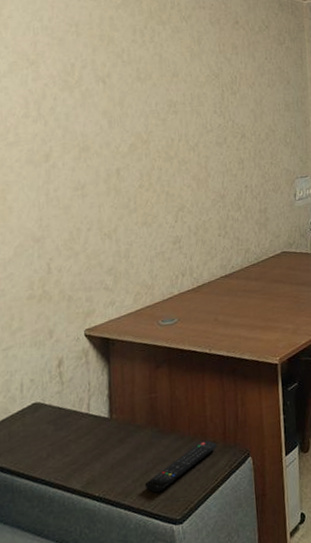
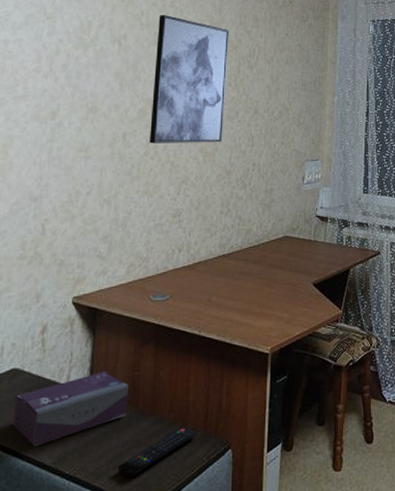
tissue box: none [39,396,149,474] -> present [12,371,128,447]
wall art: none [139,50,214,176] -> present [150,14,230,143]

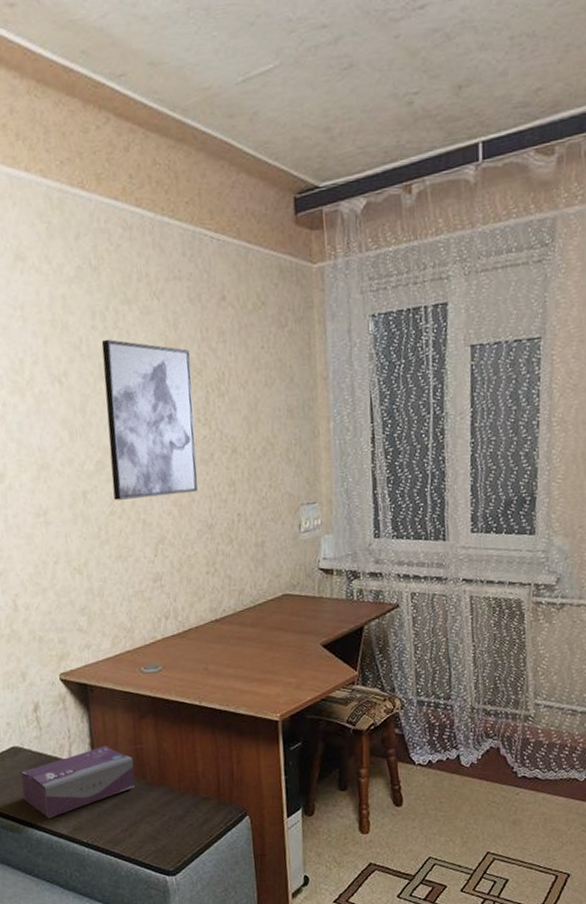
remote control: present [117,426,197,477] -> none [134,796,211,843]

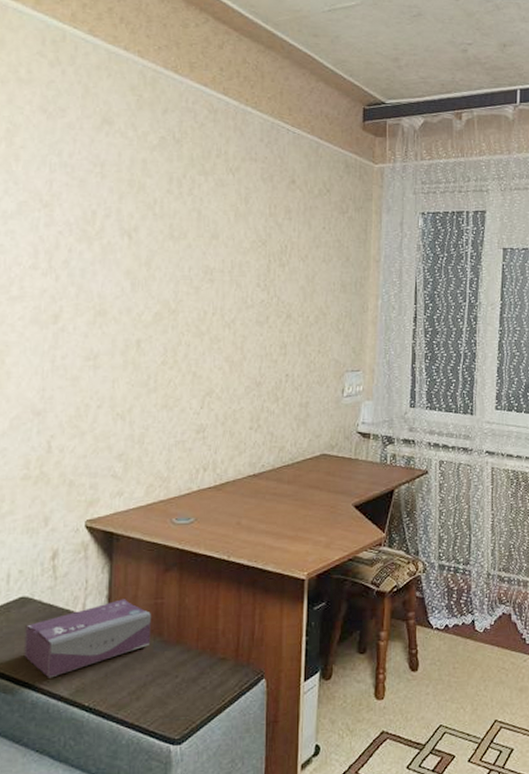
wall art: present [101,339,198,500] -> none [168,203,258,351]

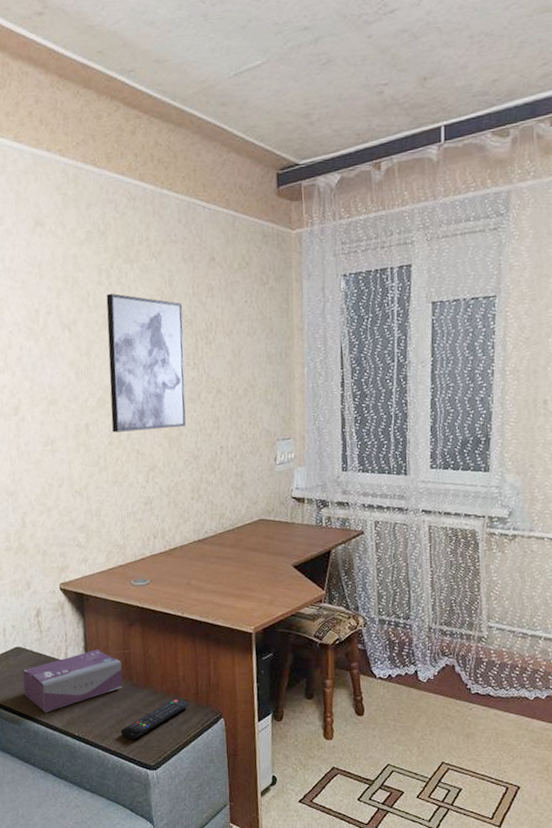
remote control: none [141,656,228,708] -> present [120,698,190,739]
wall art: none [168,203,258,351] -> present [106,293,186,433]

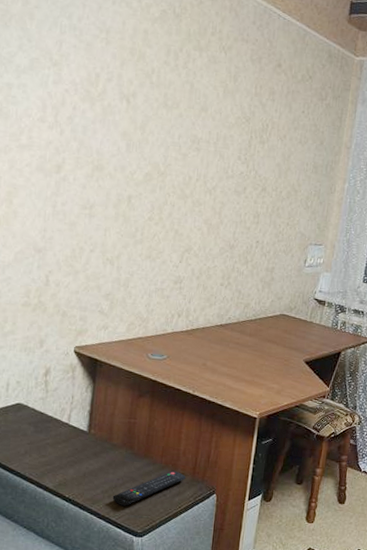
tissue box: present [22,649,123,713] -> none [17,415,125,472]
wall art: present [106,293,186,433] -> none [155,75,244,216]

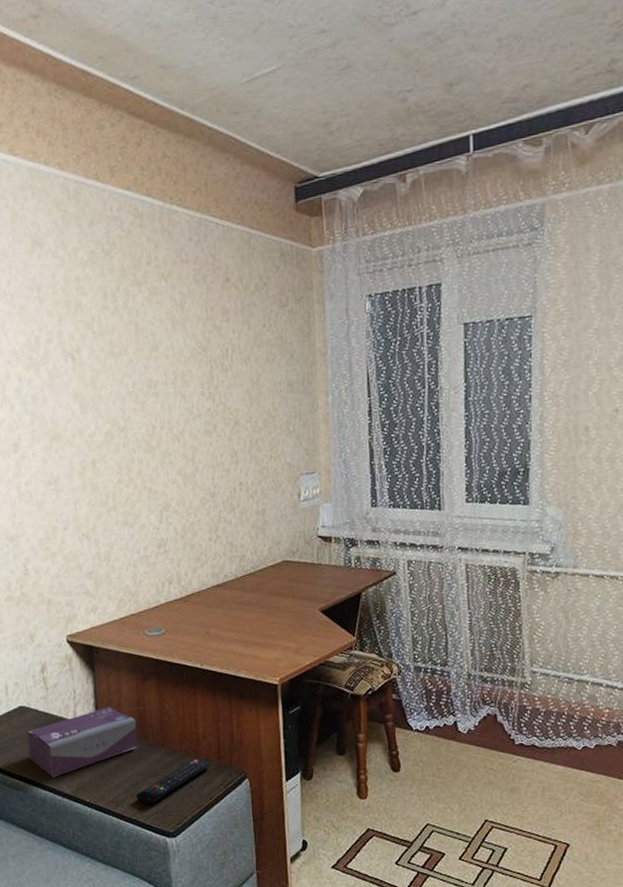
tissue box: none [17,415,125,472] -> present [26,706,138,778]

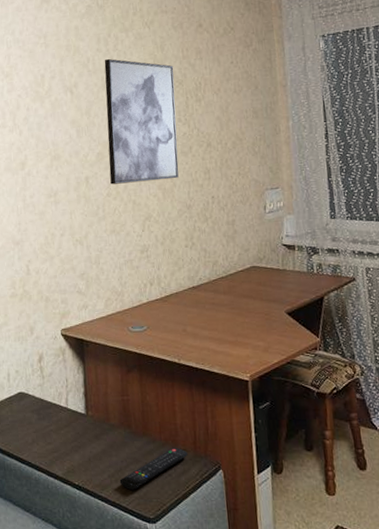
tissue box: present [26,706,138,778] -> none [24,395,122,460]
wall art: none [112,317,202,469] -> present [104,58,179,185]

